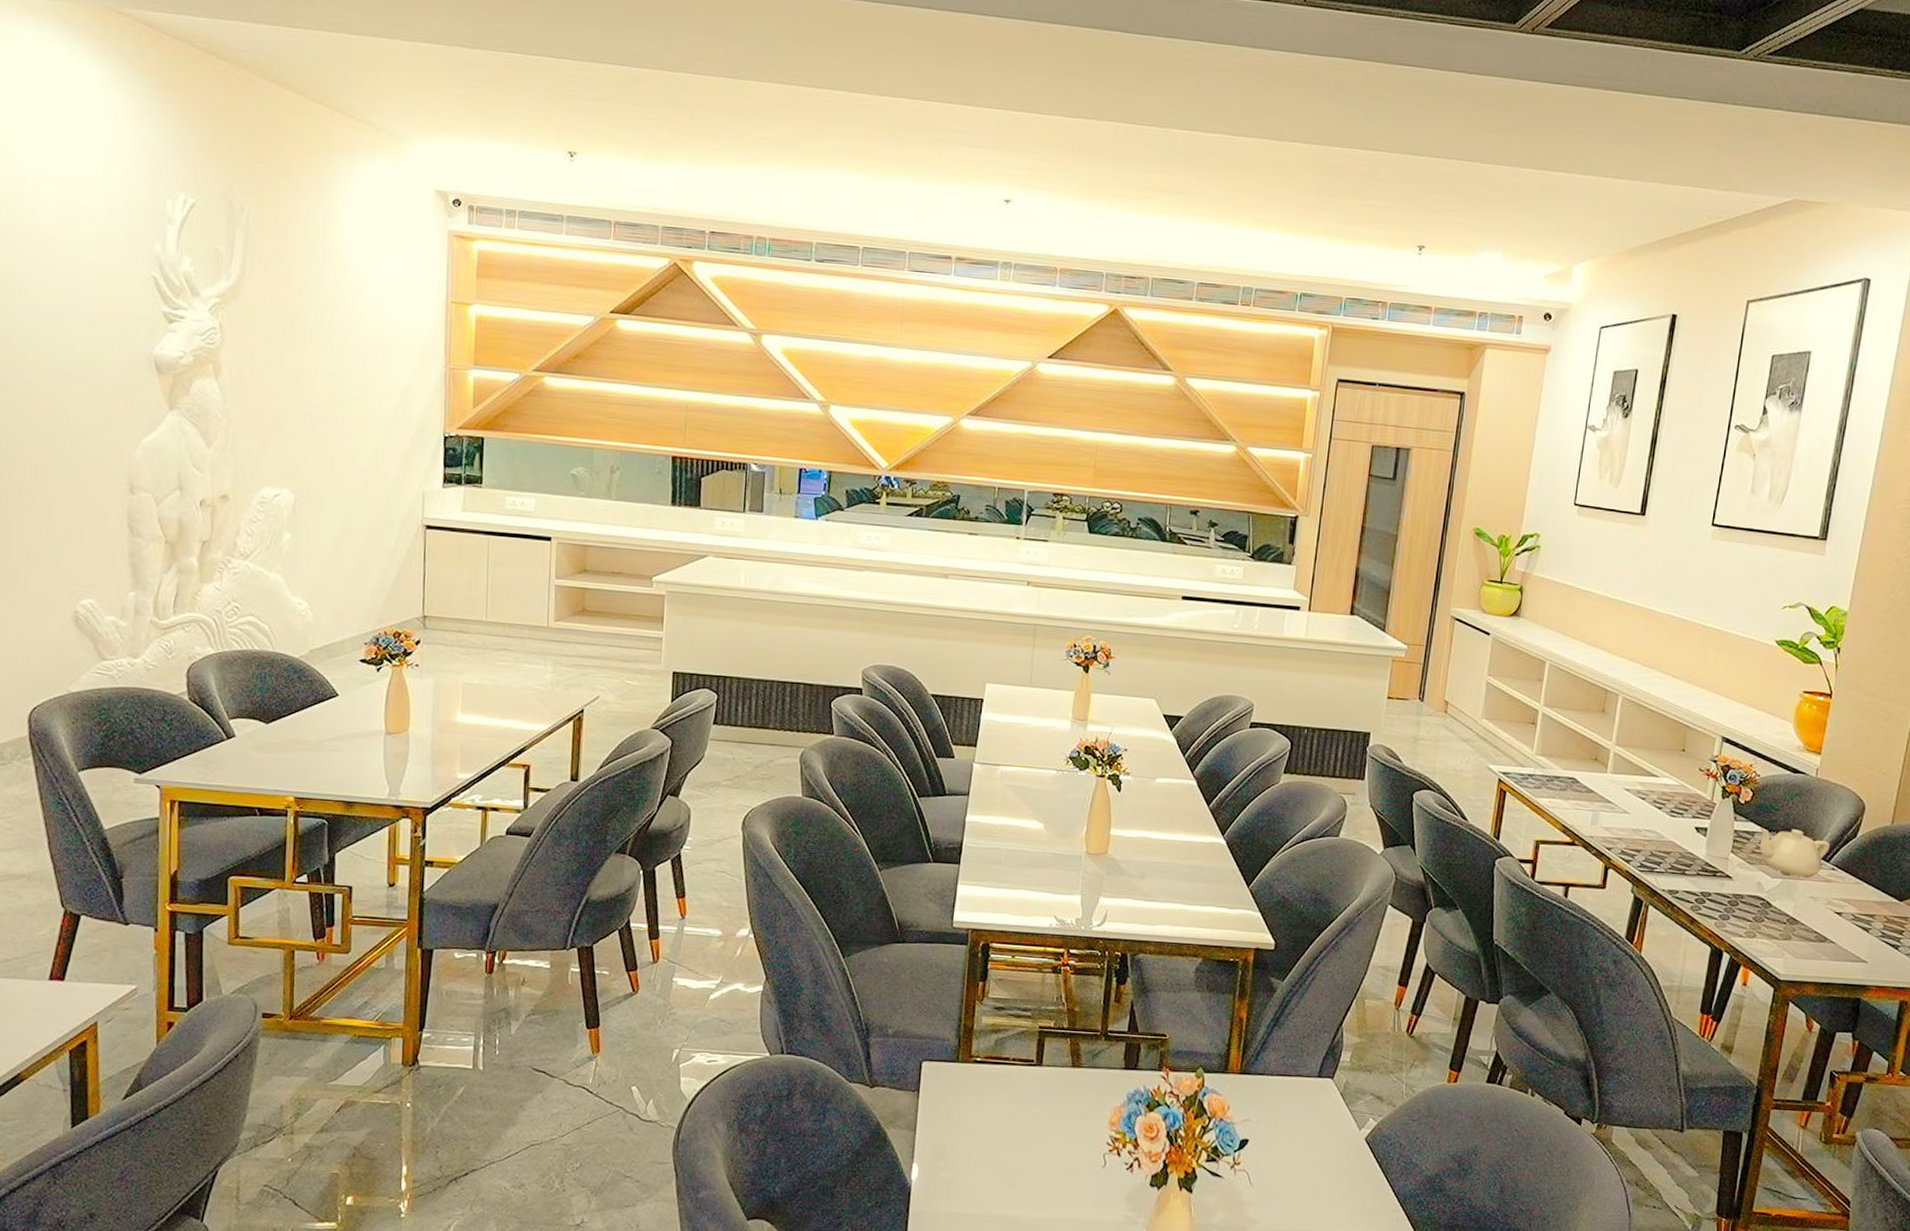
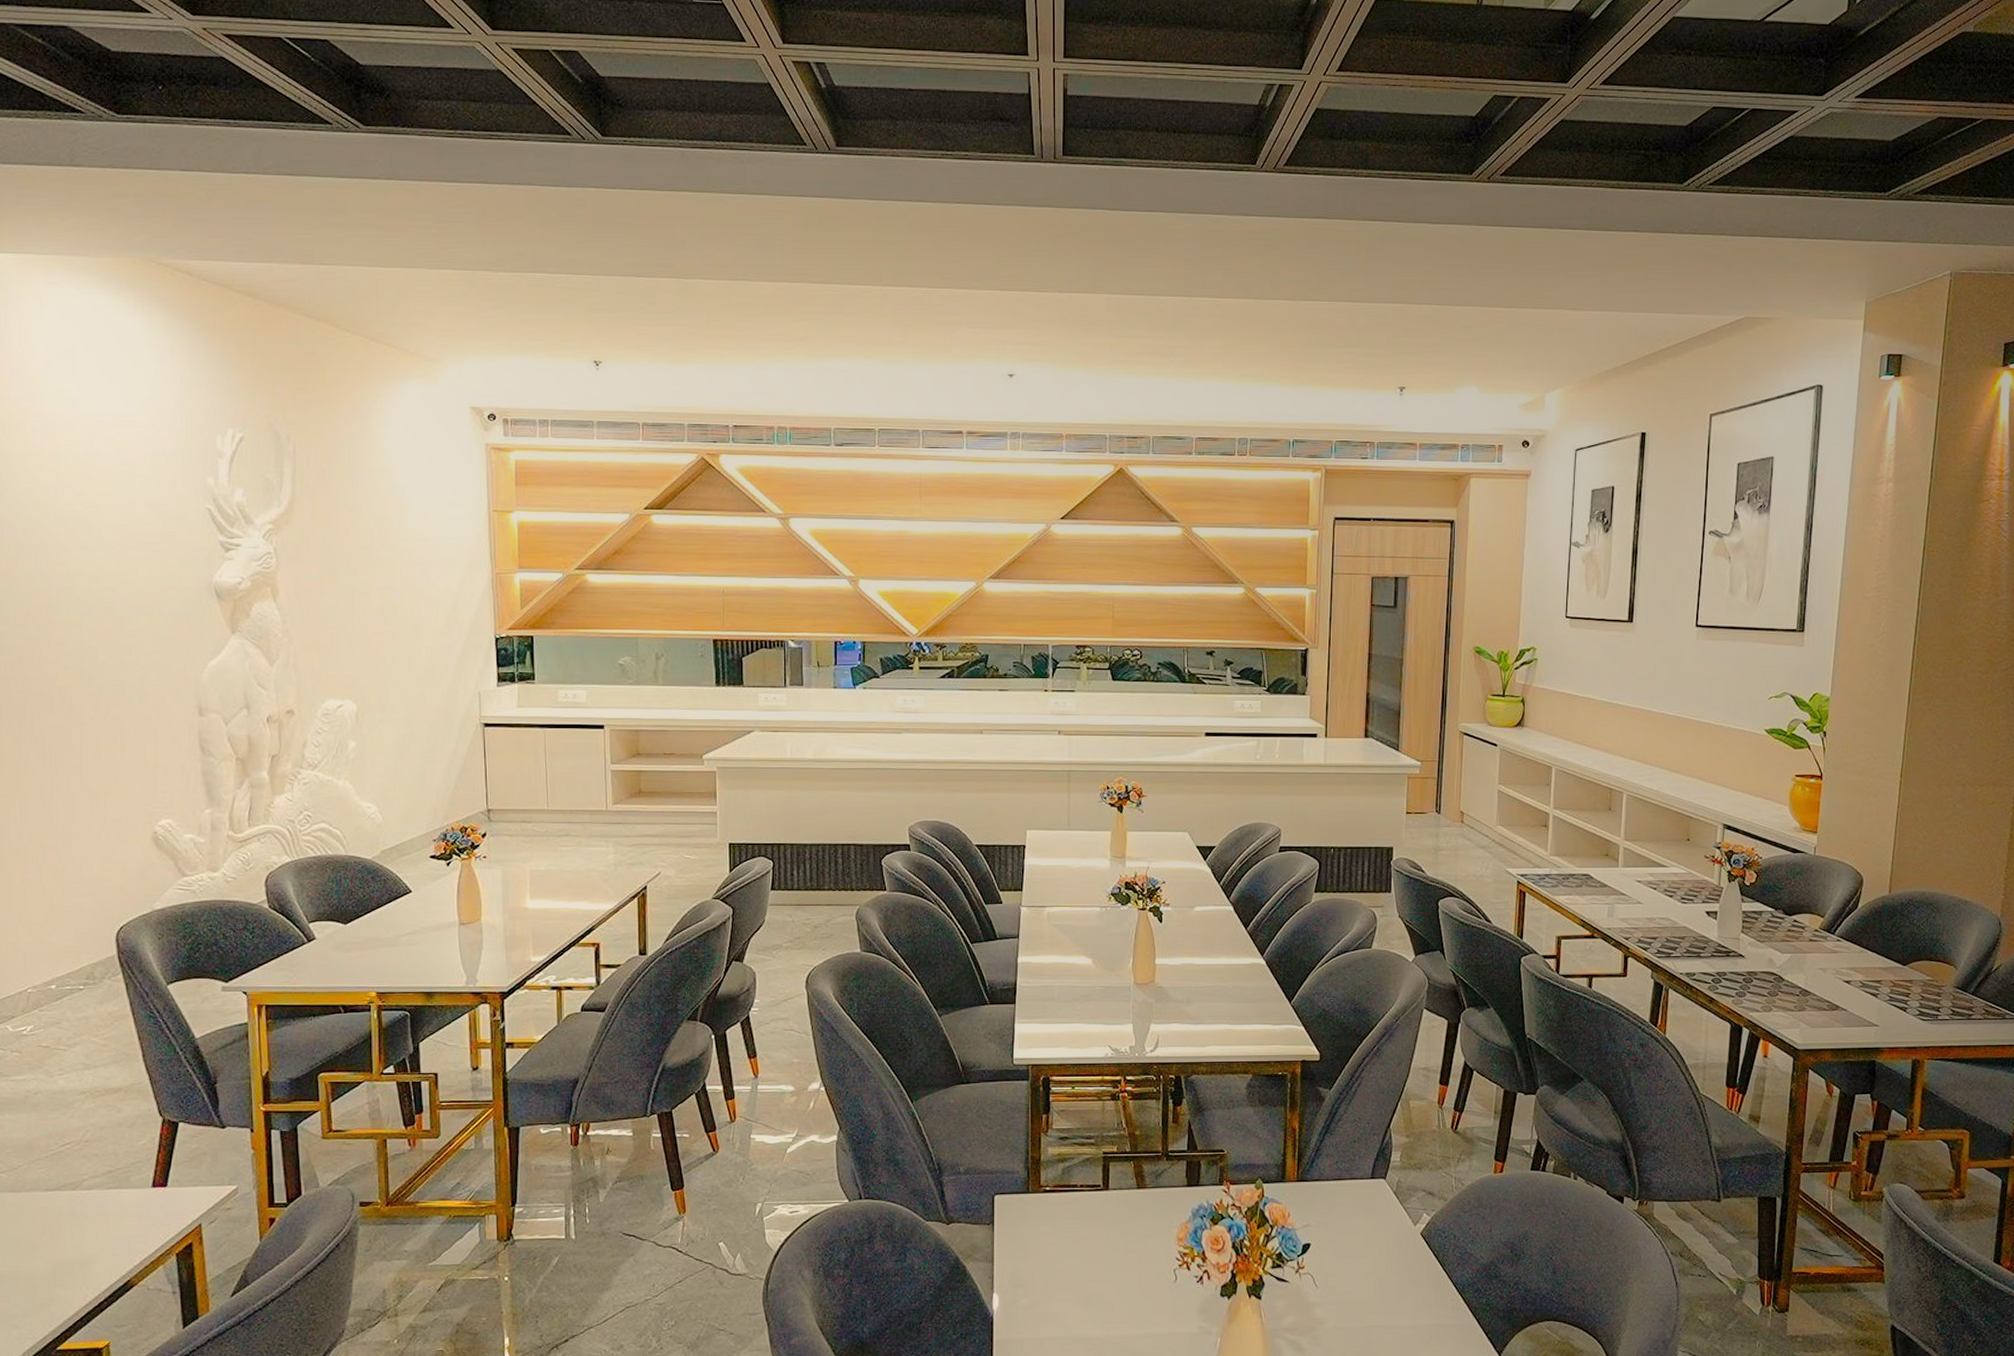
teapot: present [1759,827,1830,878] -> none [1766,906,1833,951]

